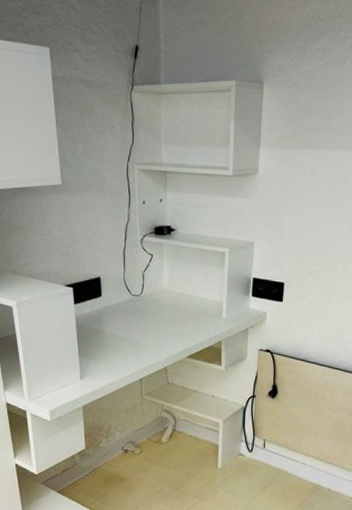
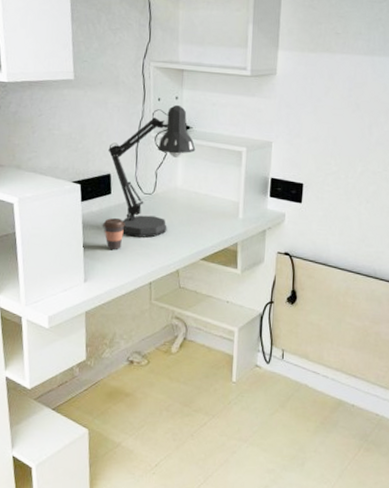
coffee cup: none [94,319,116,350] -> present [102,218,125,250]
desk lamp: none [97,207,180,337] -> present [108,104,196,238]

